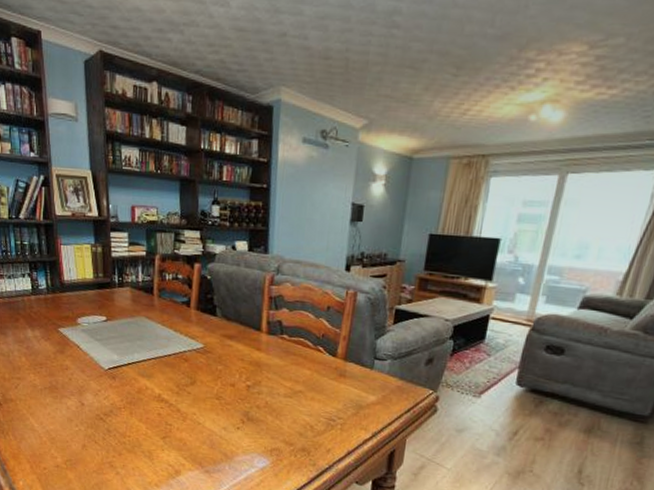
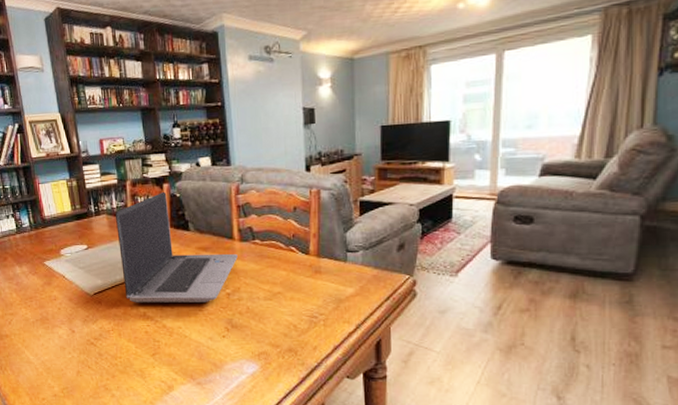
laptop computer: none [139,272,263,392] -> present [115,192,238,304]

